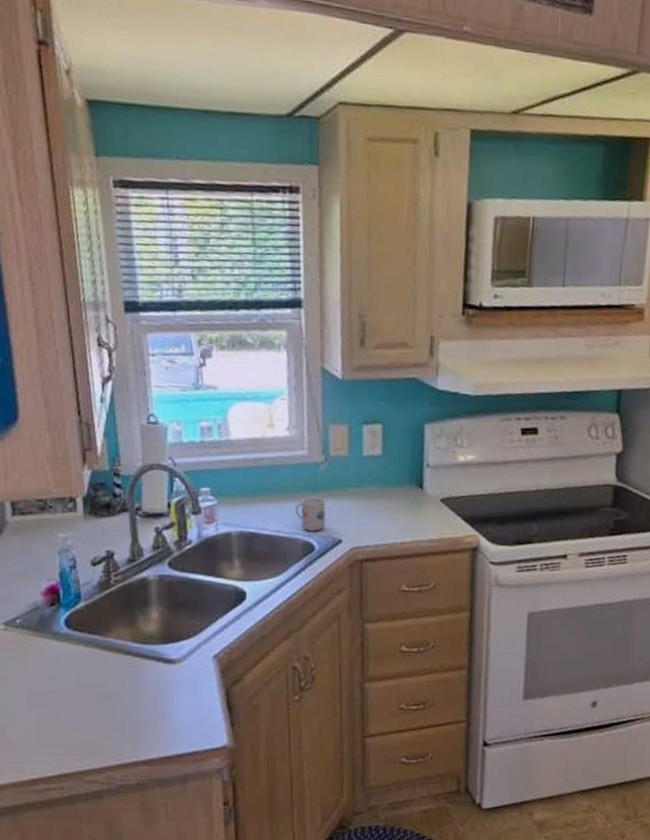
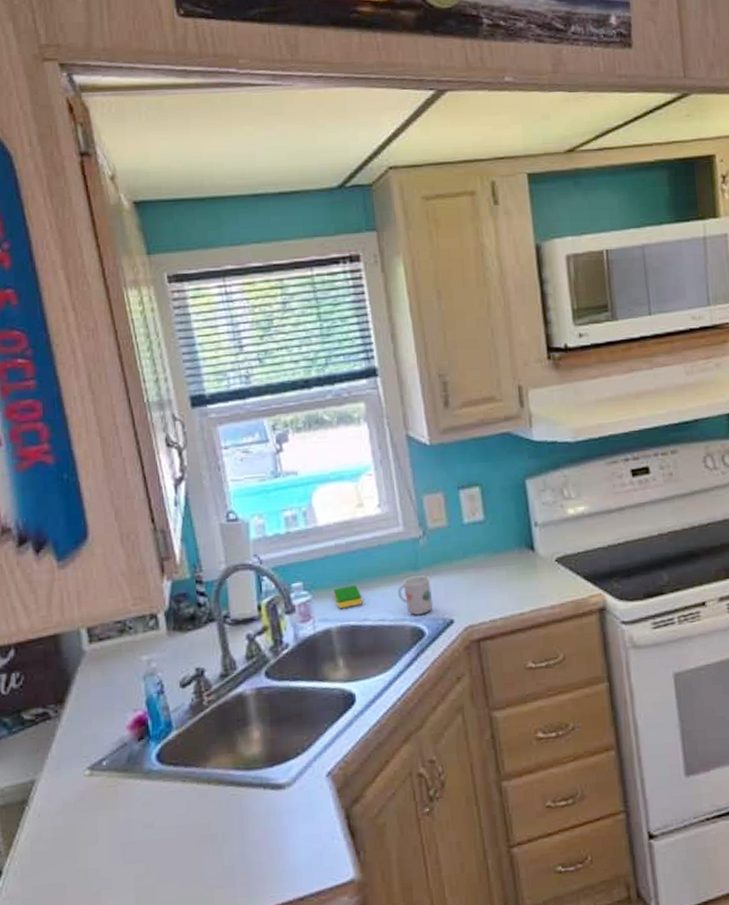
dish sponge: none [237,497,263,517] -> present [334,585,363,609]

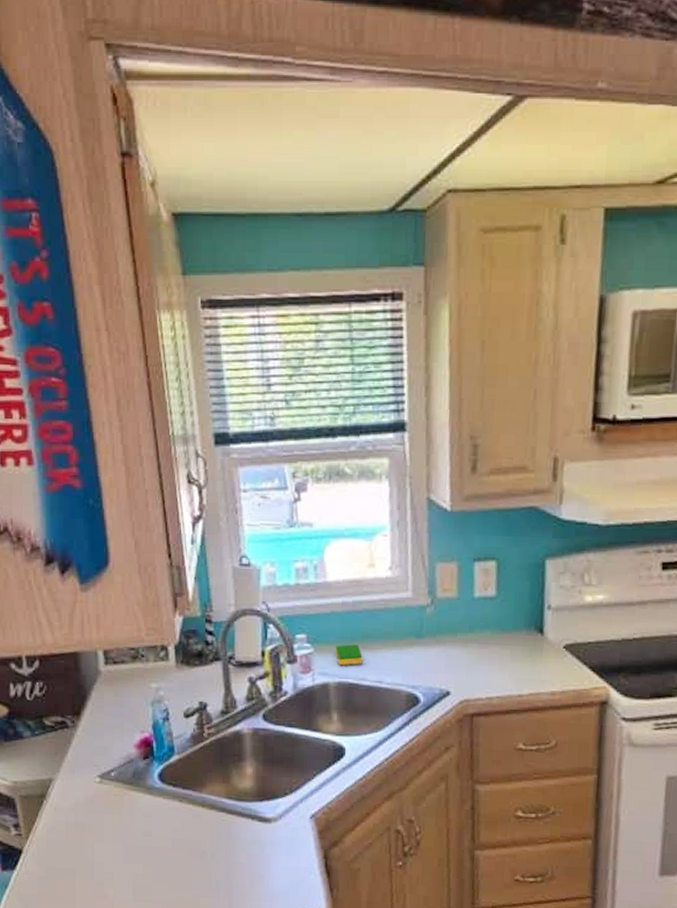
mug: present [398,571,434,615] -> none [398,640,432,682]

